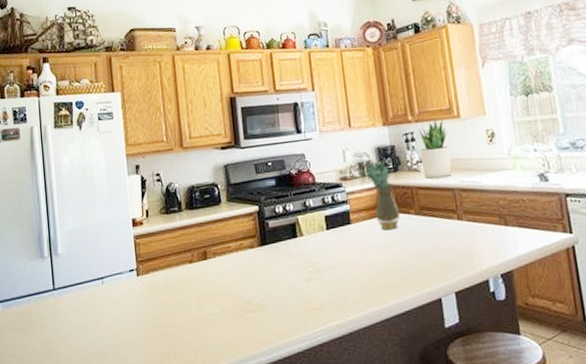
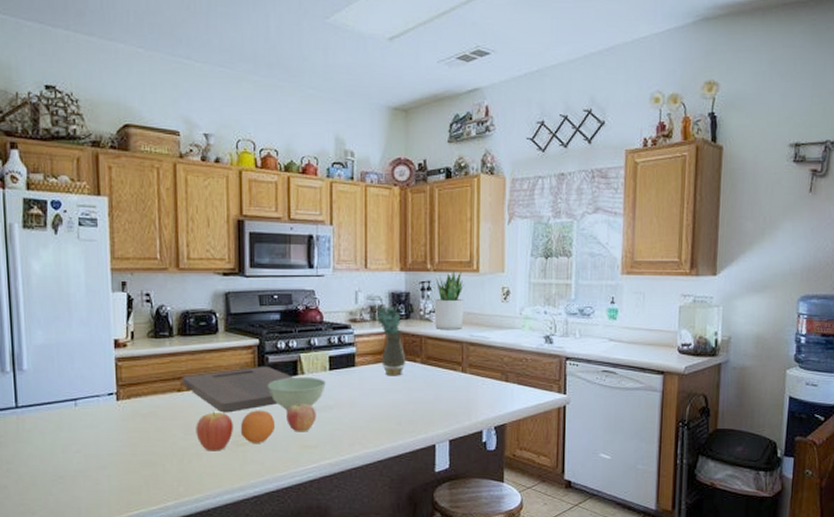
cutting board: none [192,231,294,281] -> present [182,366,294,413]
fruit: none [208,279,243,320] -> present [196,410,233,451]
fruit: none [248,275,282,309] -> present [240,410,276,443]
bowl: none [270,238,325,276] -> present [268,376,326,413]
fruit: none [290,263,319,295] -> present [286,400,316,432]

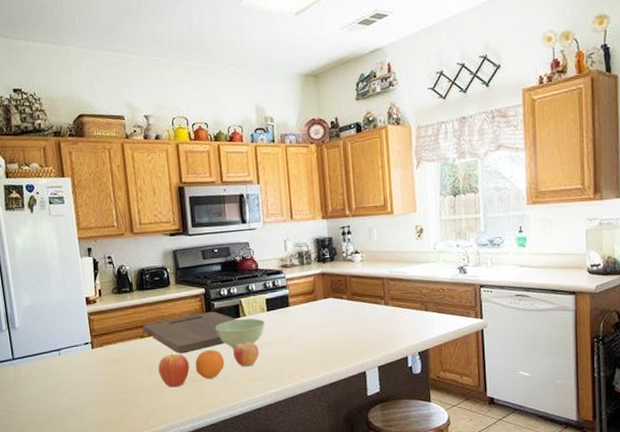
vase: present [376,303,406,376] -> none [304,249,334,313]
planter: present [434,271,464,330] -> none [354,214,383,269]

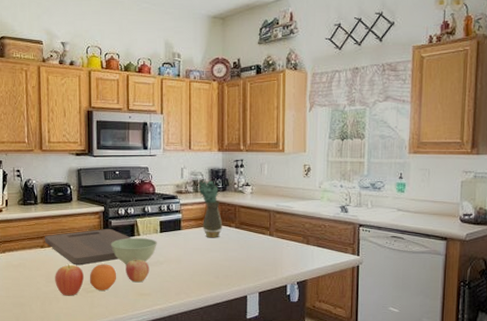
vase: none [304,249,334,313] -> present [198,178,223,238]

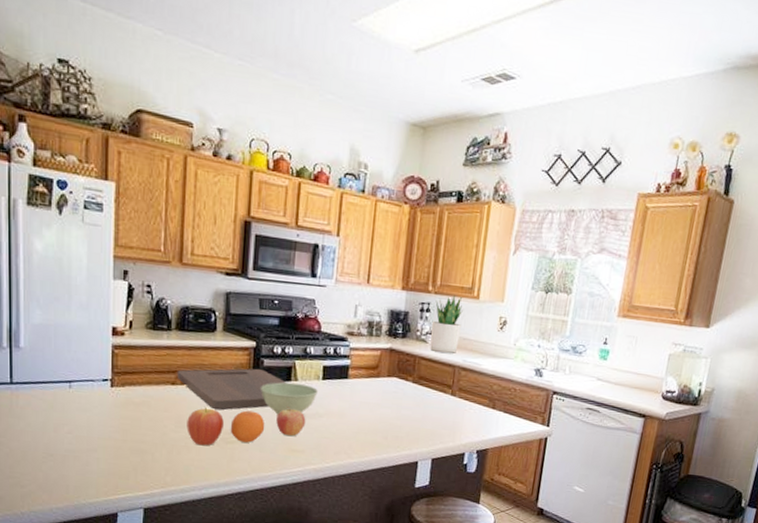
vase: present [198,178,223,238] -> none [373,319,399,392]
planter: none [246,151,271,201] -> present [430,295,463,354]

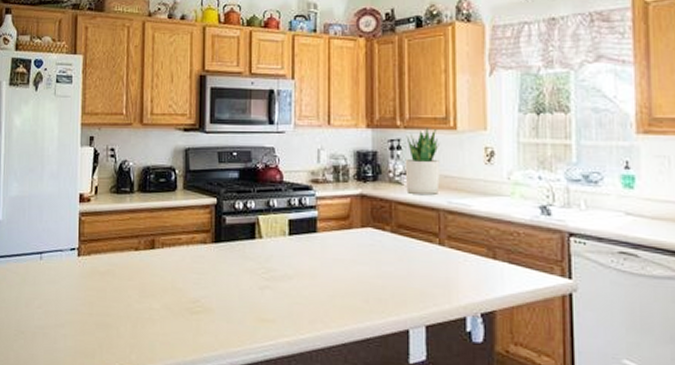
cutting board: present [176,368,287,410] -> none [140,227,251,276]
fruit: present [187,406,224,446] -> none [151,272,188,318]
fruit: present [230,410,265,443] -> none [194,275,231,312]
bowl: present [261,382,318,416] -> none [224,241,285,280]
fruit: present [276,405,306,436] -> none [242,267,274,303]

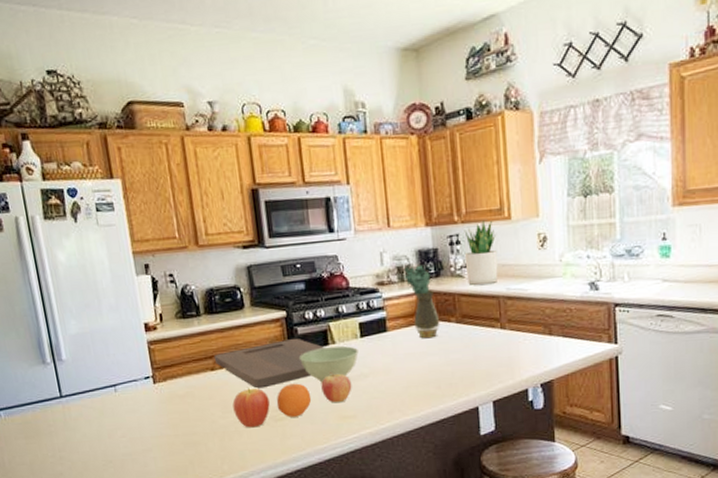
cutting board: none [140,227,251,276] -> present [214,338,325,389]
fruit: none [151,272,188,318] -> present [232,387,270,428]
fruit: none [194,275,231,312] -> present [276,383,312,417]
bowl: none [224,241,285,280] -> present [299,345,359,384]
fruit: none [242,267,274,303] -> present [321,371,352,403]
vase: none [340,163,374,246] -> present [404,263,440,339]

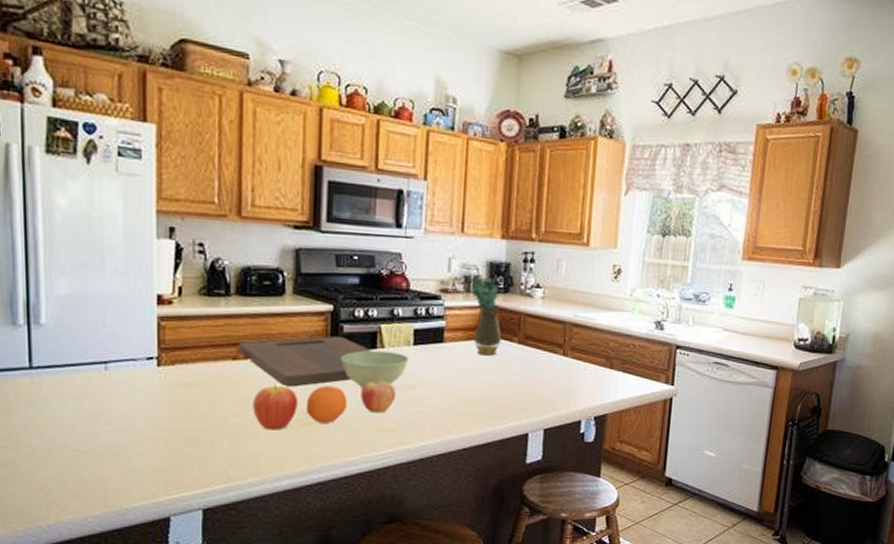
planter: present [464,220,499,285] -> none [536,242,572,309]

